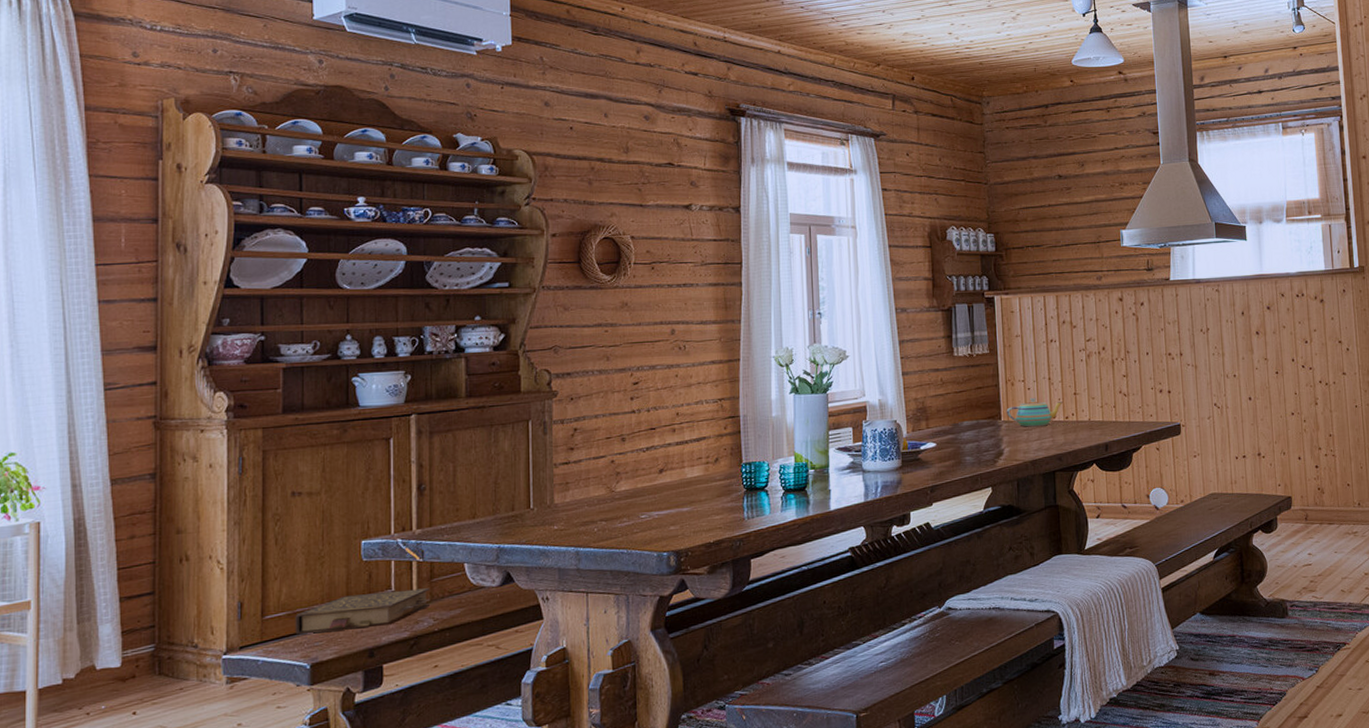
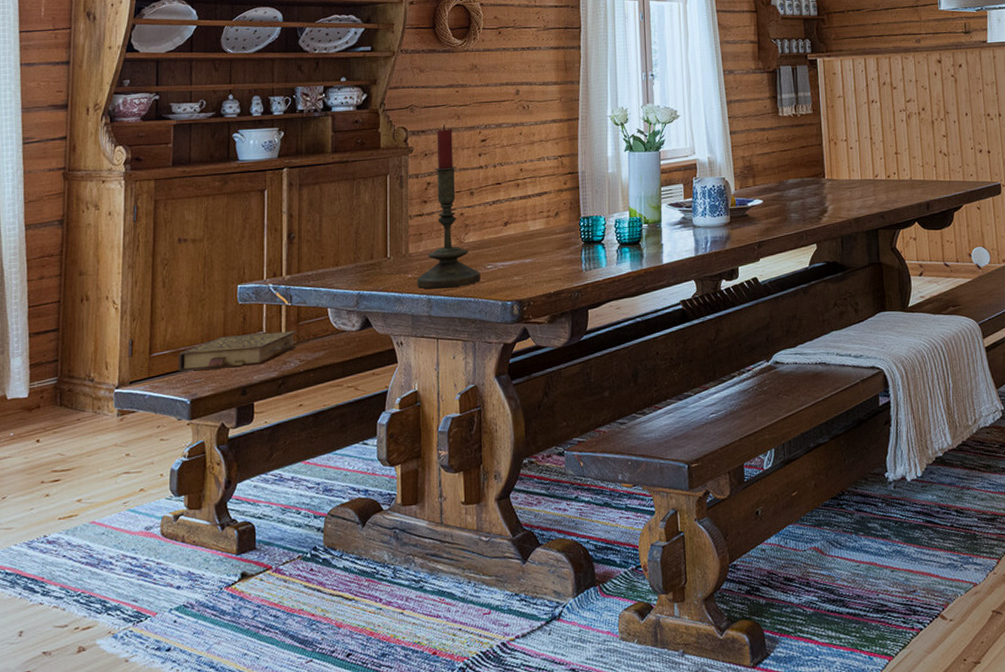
candle: none [564,366,634,541] -> present [417,124,480,289]
teapot: present [1006,397,1064,428] -> none [830,156,885,186]

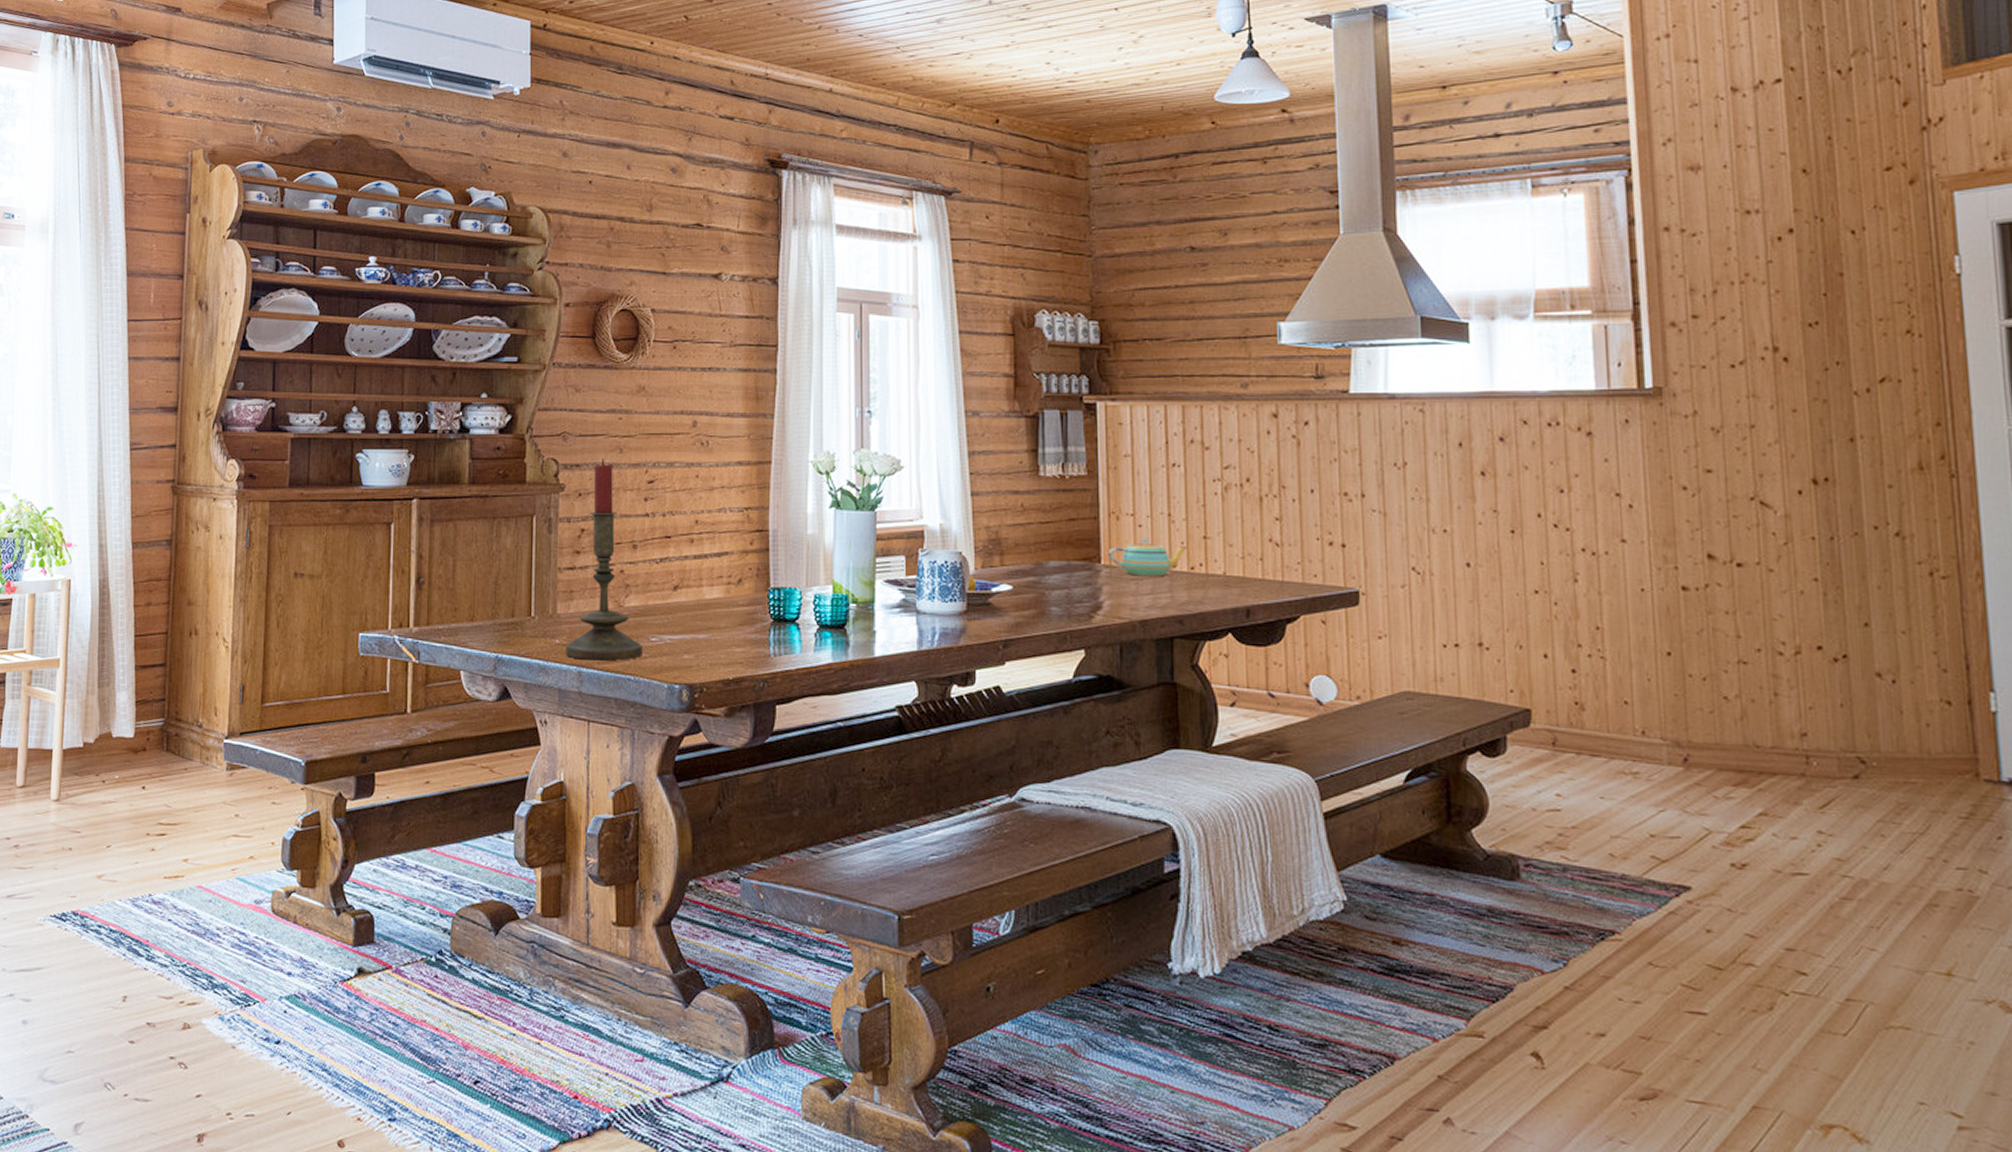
book: present [178,331,297,372] -> none [292,691,425,730]
teapot: none [830,156,885,186] -> present [1108,537,1188,578]

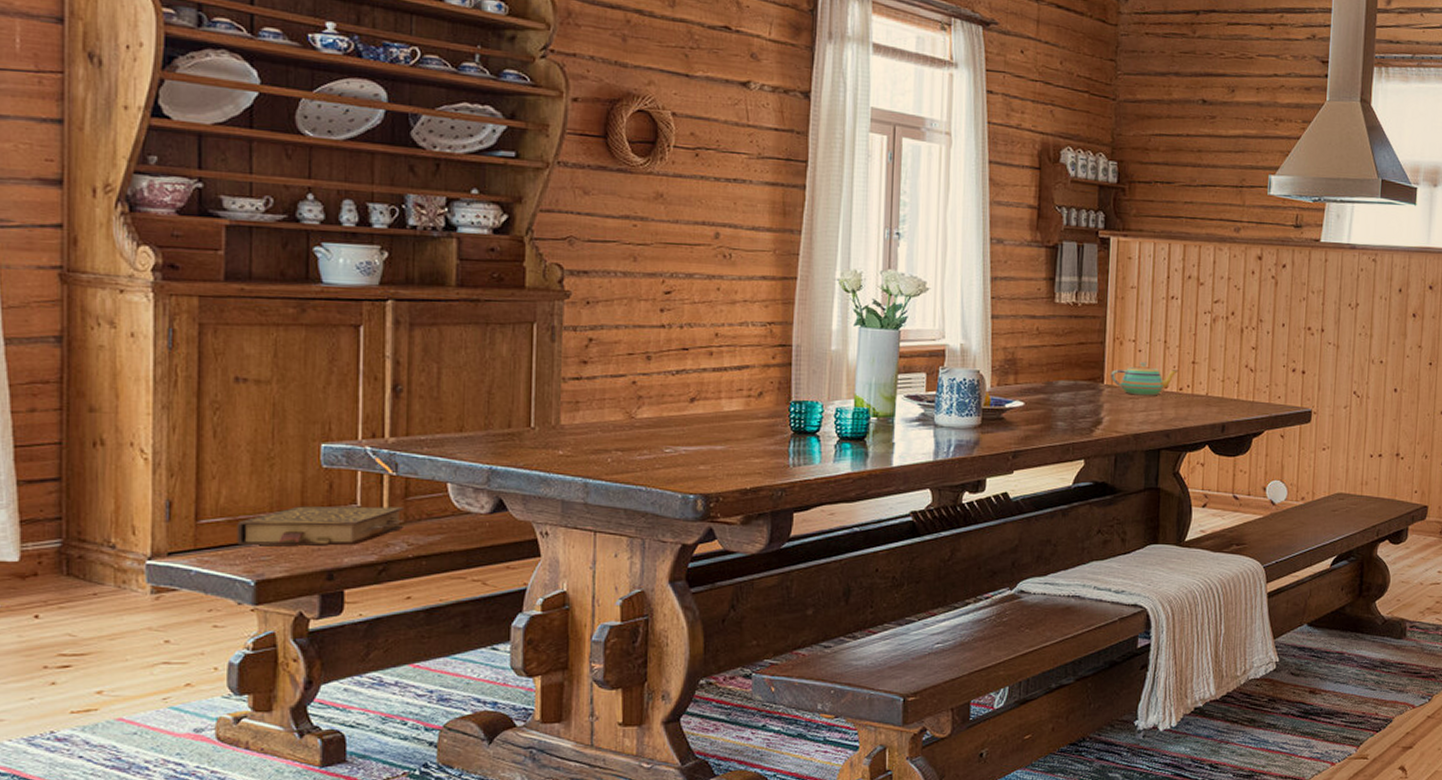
book: none [292,691,425,730] -> present [237,506,405,546]
candle: present [566,459,642,661] -> none [570,266,655,472]

